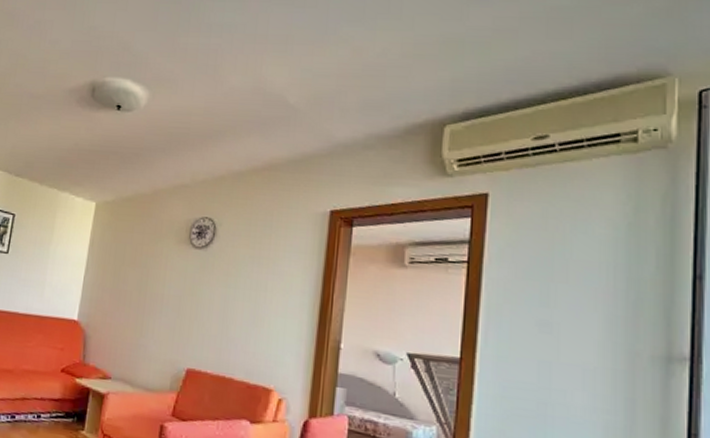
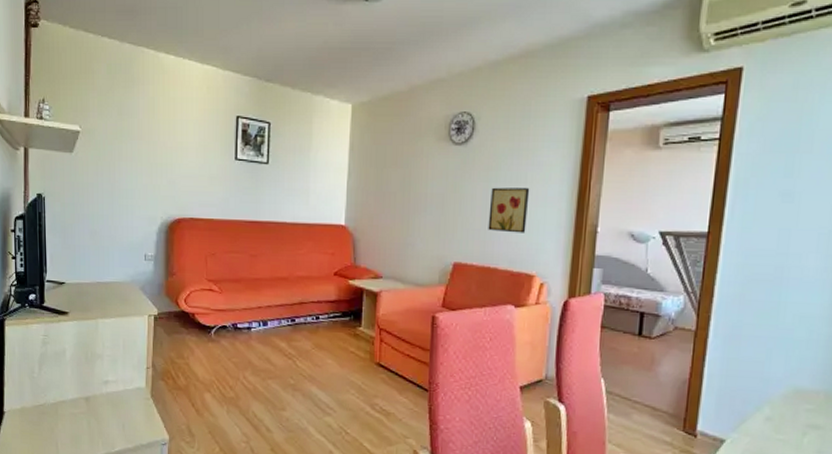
wall art: none [224,293,270,344] -> present [488,187,530,233]

